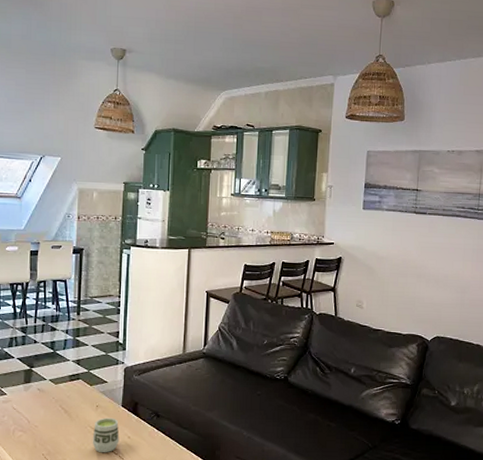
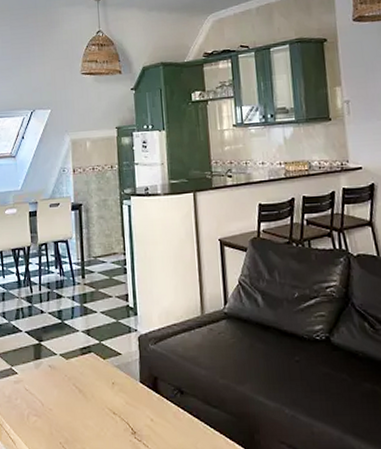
cup: present [92,417,120,453] -> none [111,396,142,440]

